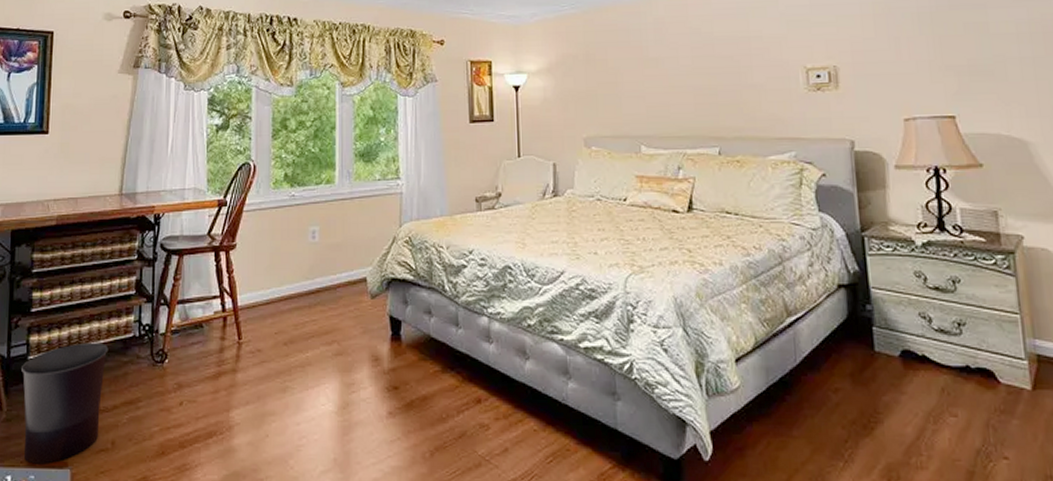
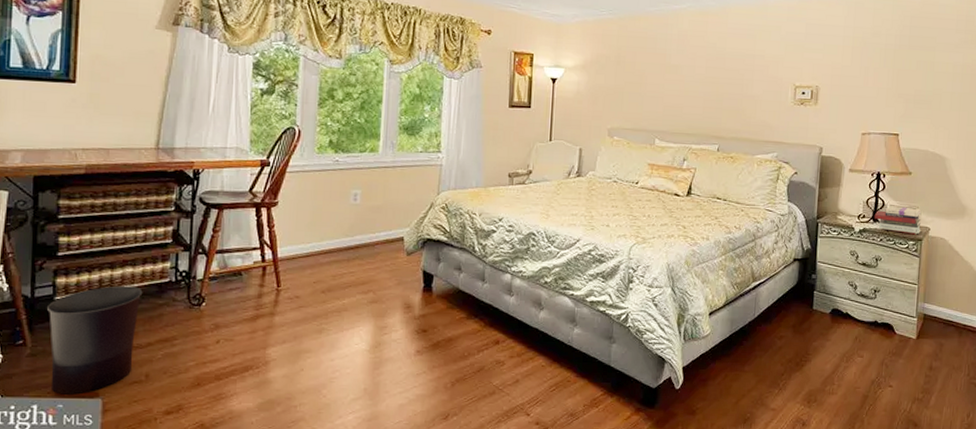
books: none [939,209,1012,246] -> present [874,206,922,235]

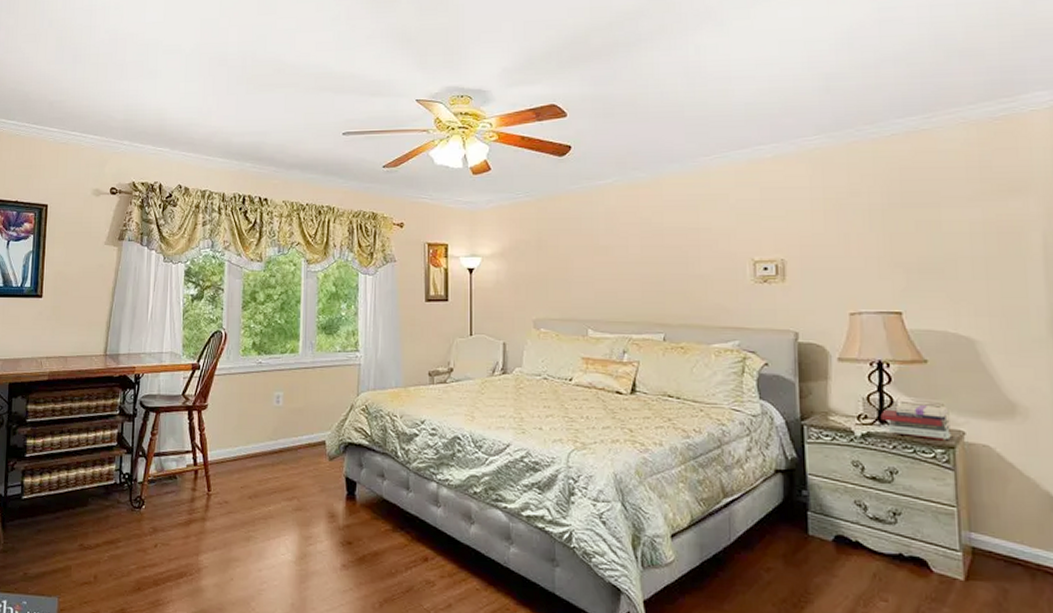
waste bin: present [47,285,143,395] -> none [17,486,93,592]

